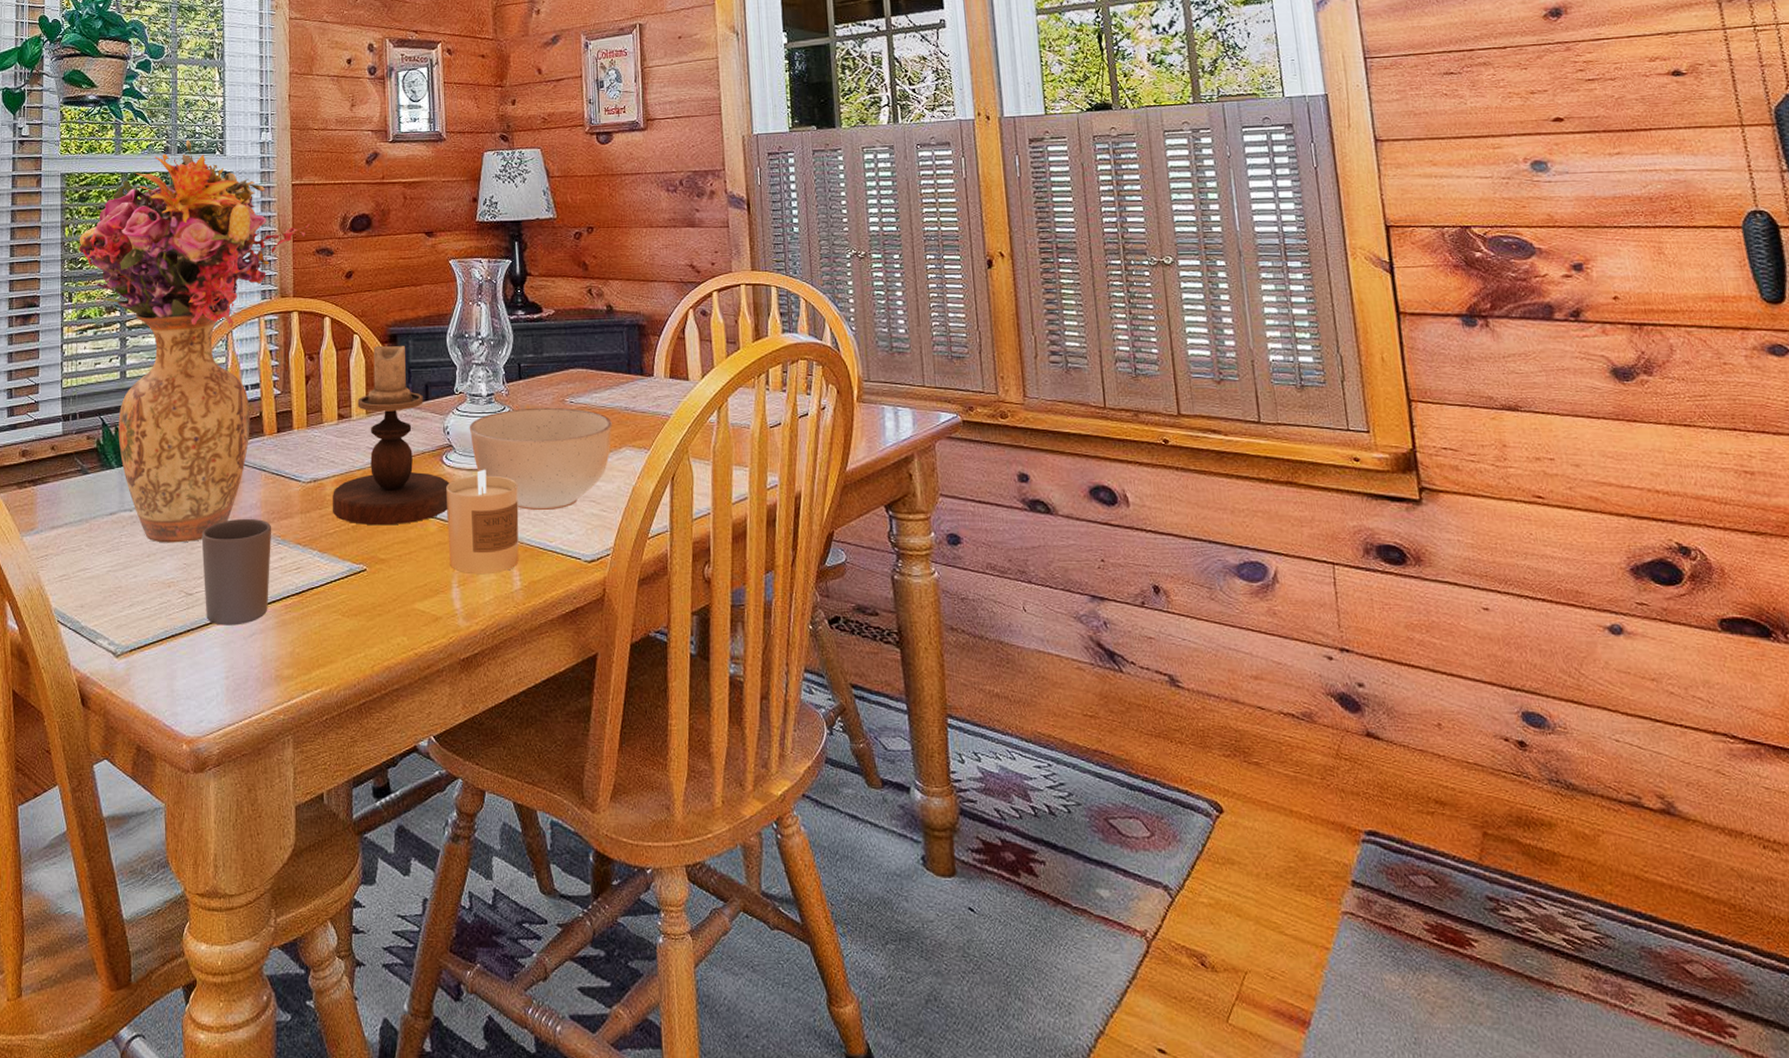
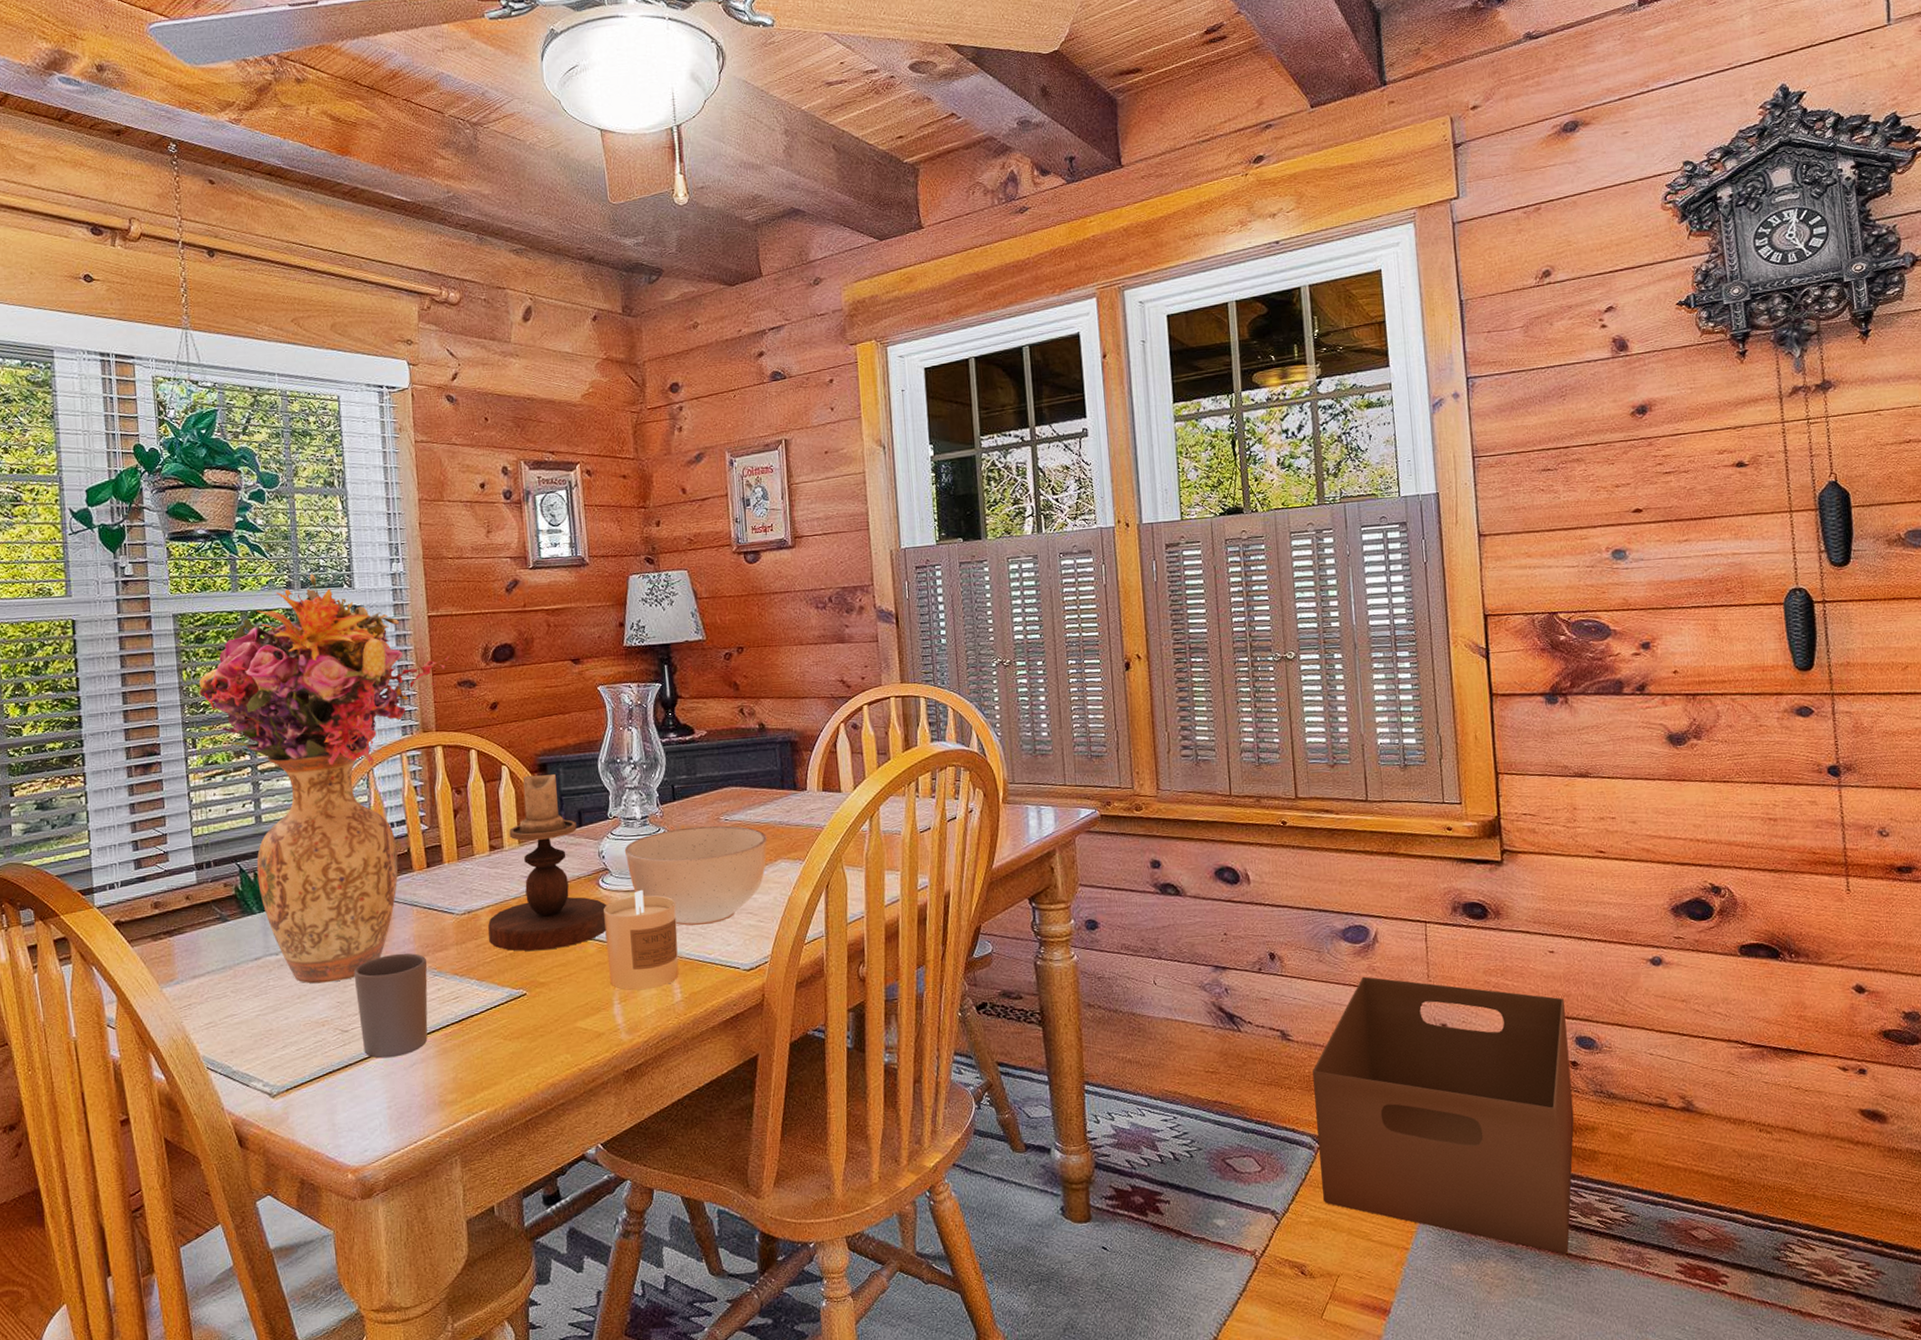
storage basket: none [1207,620,1529,976] -> present [1312,976,1574,1254]

